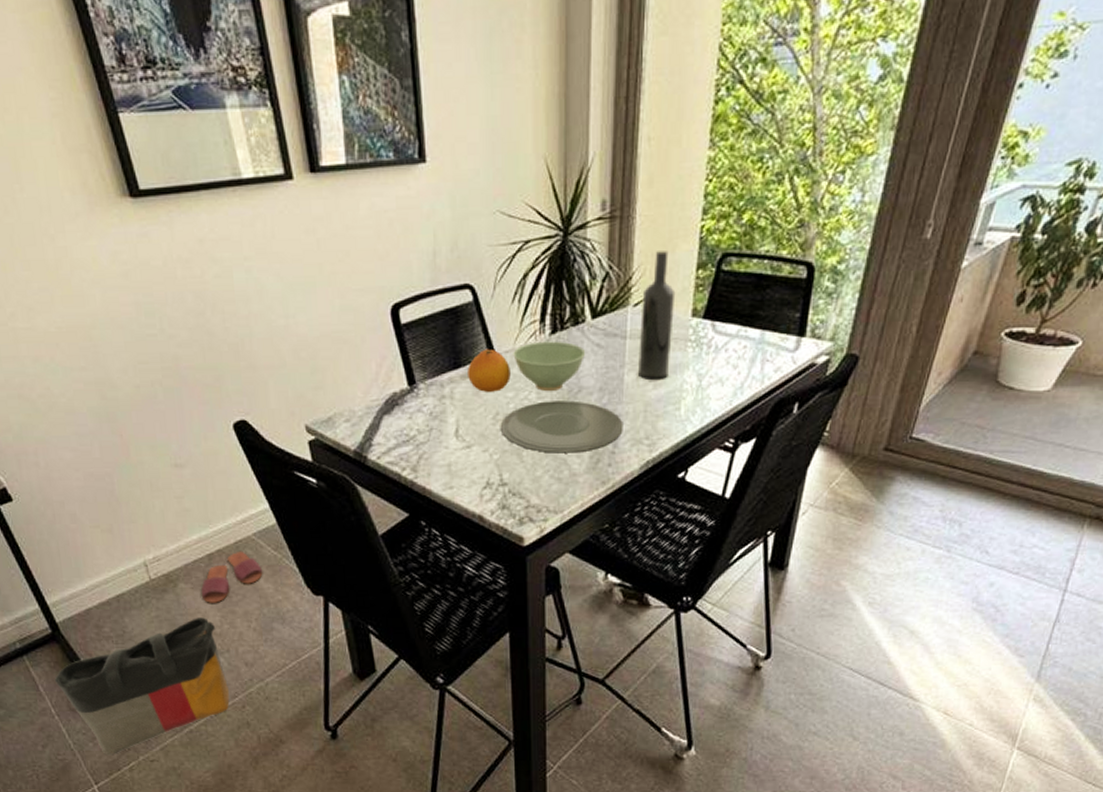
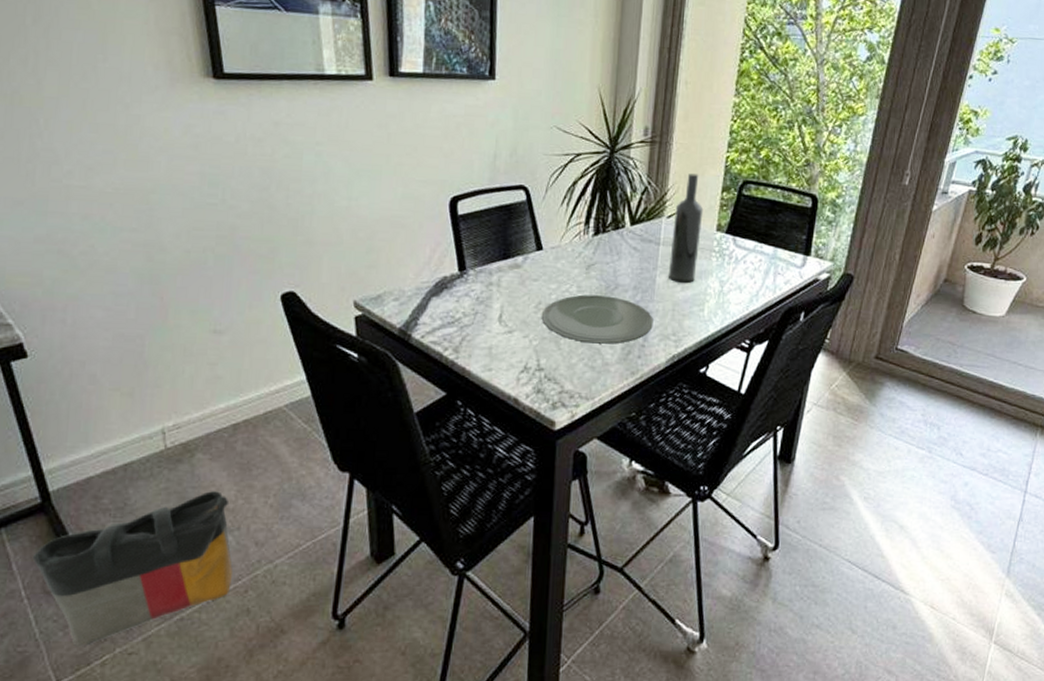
slippers: present [201,551,263,603] -> none [219,422,290,476]
fruit: present [468,349,511,392] -> none [515,243,555,283]
bowl: present [513,341,586,392] -> none [558,241,624,287]

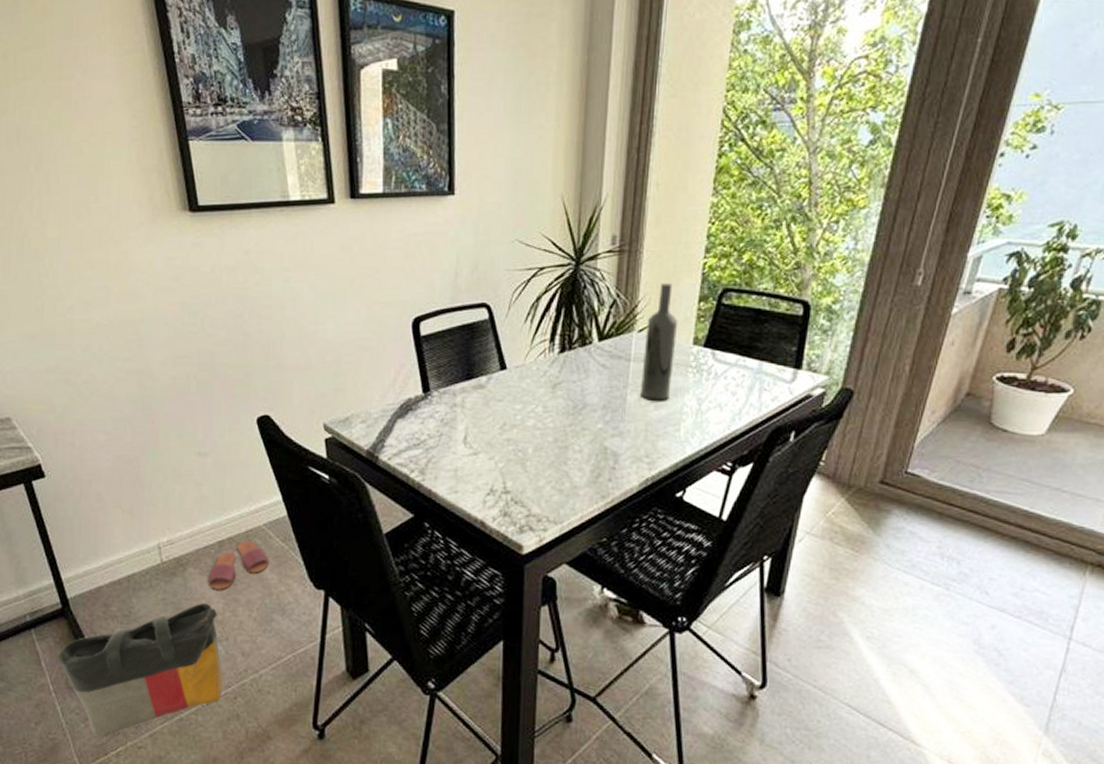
slippers: none [219,422,290,476] -> present [208,540,269,590]
plate: present [541,294,653,344] -> none [506,415,625,466]

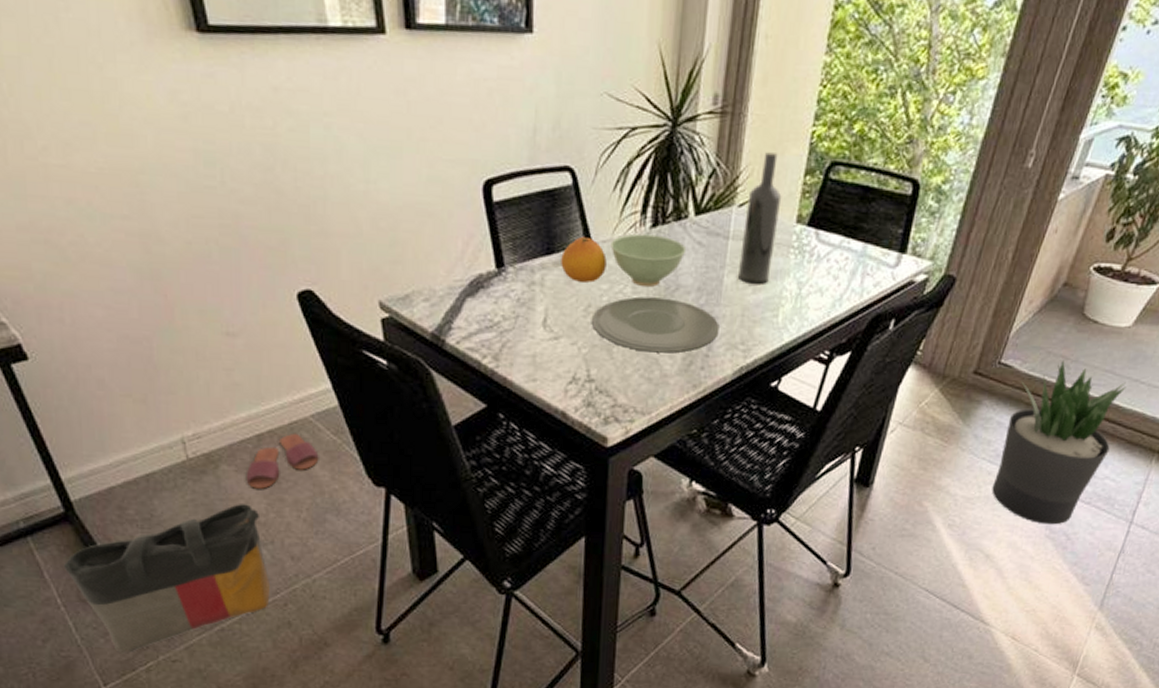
fruit: none [479,363,520,403] -> present [561,236,607,283]
plate: none [506,415,625,466] -> present [591,296,720,353]
bowl: none [523,359,592,407] -> present [610,233,687,288]
planter: none [910,469,1047,640] -> present [992,360,1127,525]

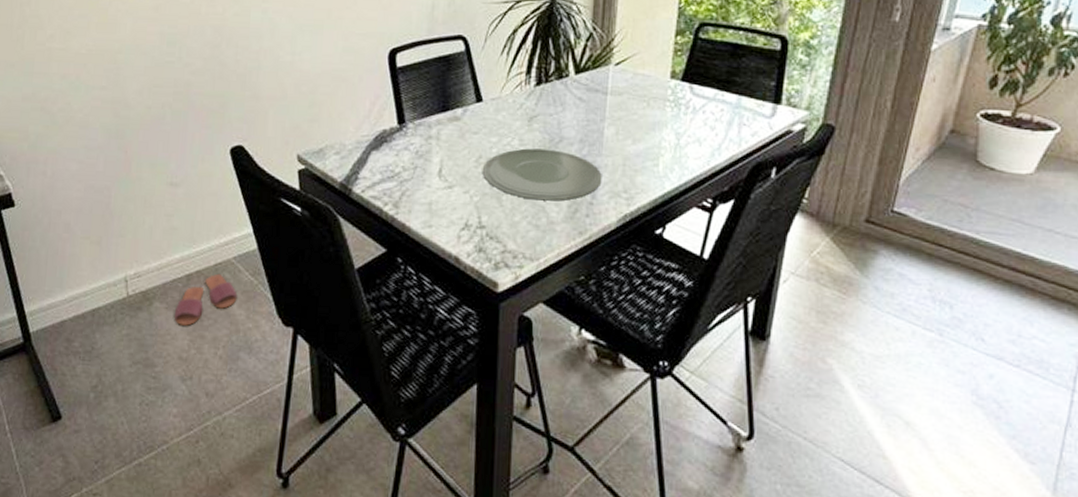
tote bag: present [63,504,270,654] -> none [15,339,185,484]
fruit: present [561,236,607,283] -> none [455,95,496,136]
bowl: present [610,233,687,288] -> none [499,91,568,140]
wine bottle: present [738,151,782,284] -> none [618,16,655,135]
planter: present [992,360,1127,525] -> none [902,208,1040,390]

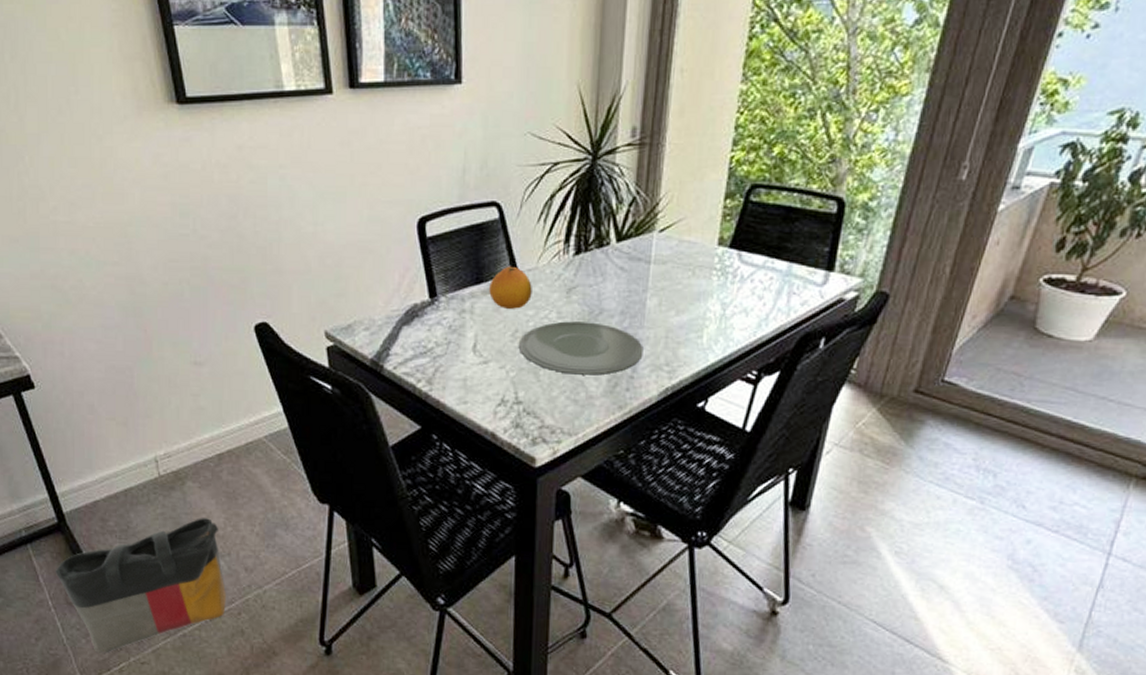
tote bag: none [15,339,185,484] -> present [55,518,226,654]
slippers: present [174,273,238,326] -> none [207,452,271,504]
fruit: none [455,95,496,136] -> present [489,266,532,309]

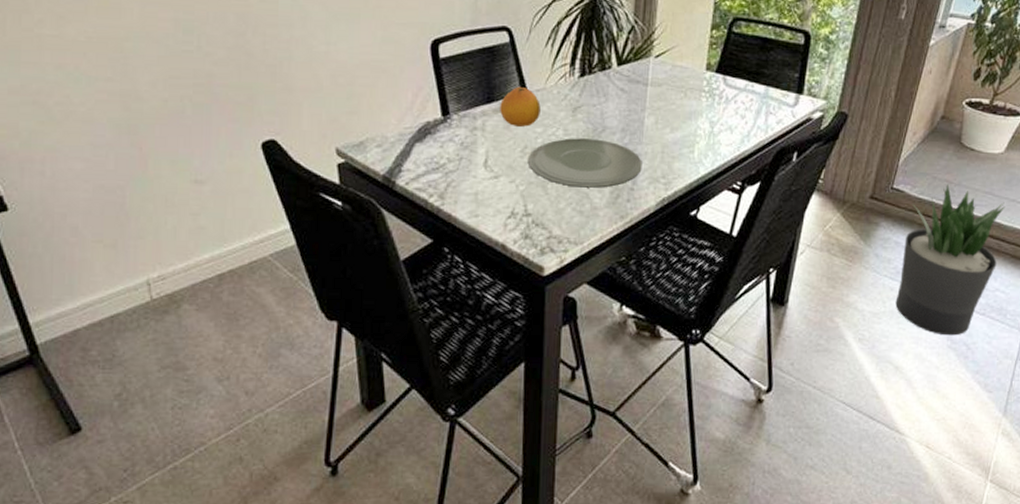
tote bag: present [55,518,226,654] -> none [23,342,224,497]
planter: none [942,377,1092,555] -> present [895,184,1006,336]

